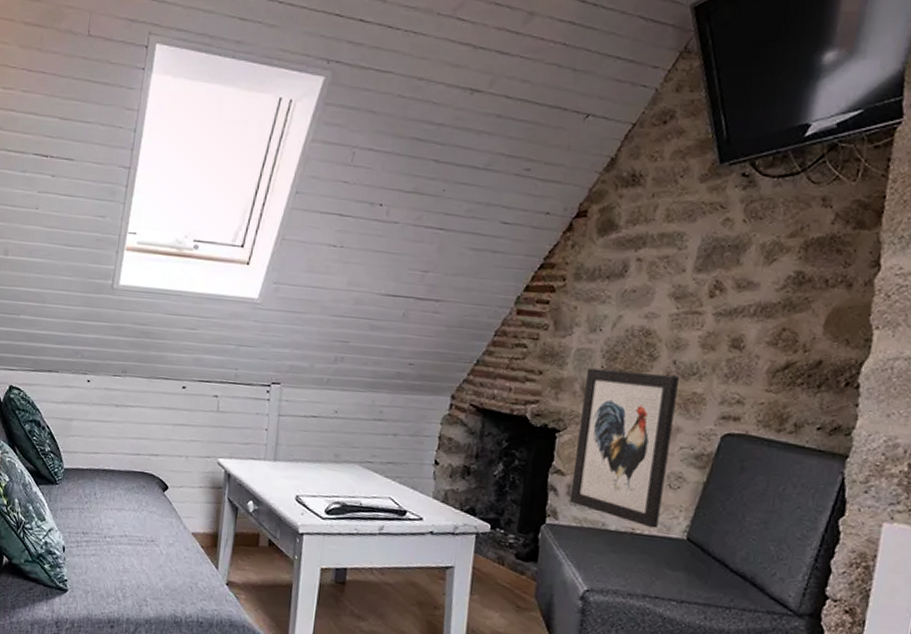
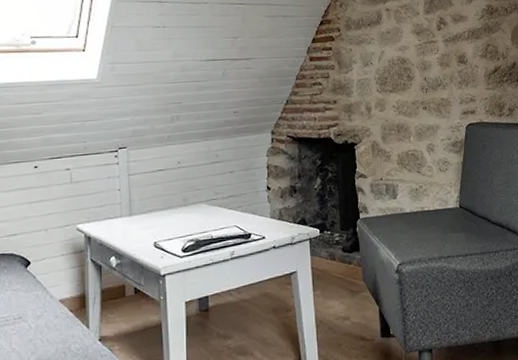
wall art: present [569,368,679,529] -> none [368,89,438,204]

